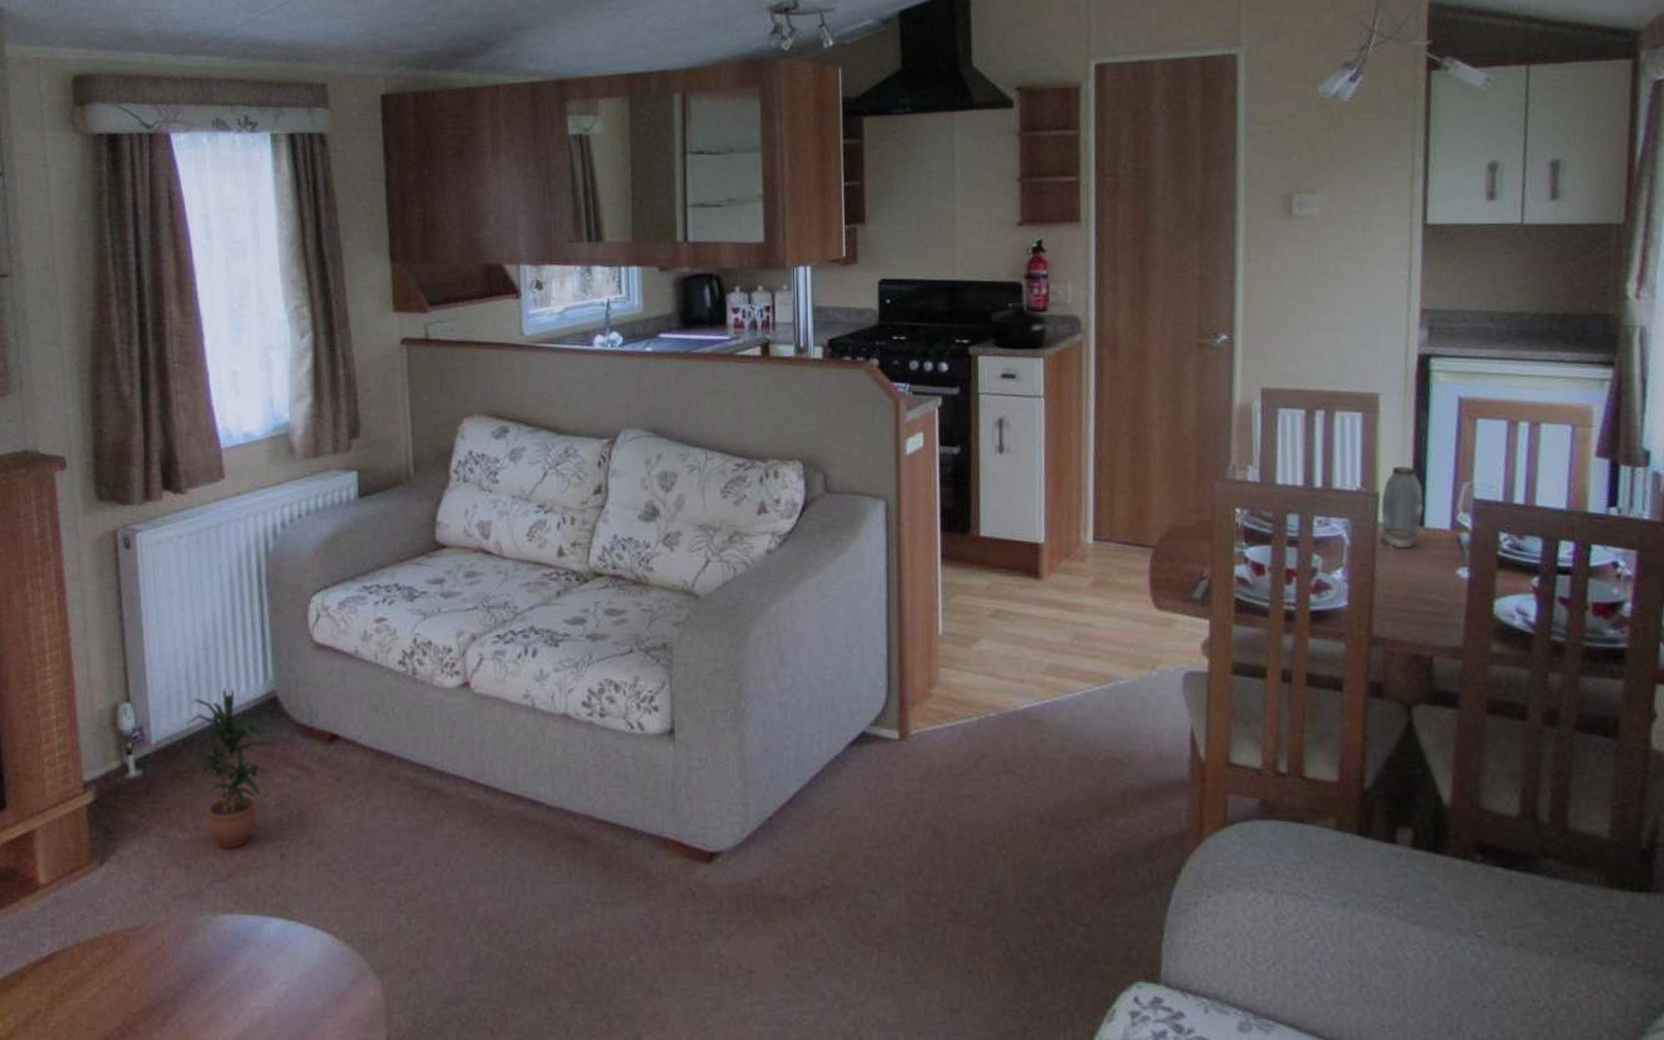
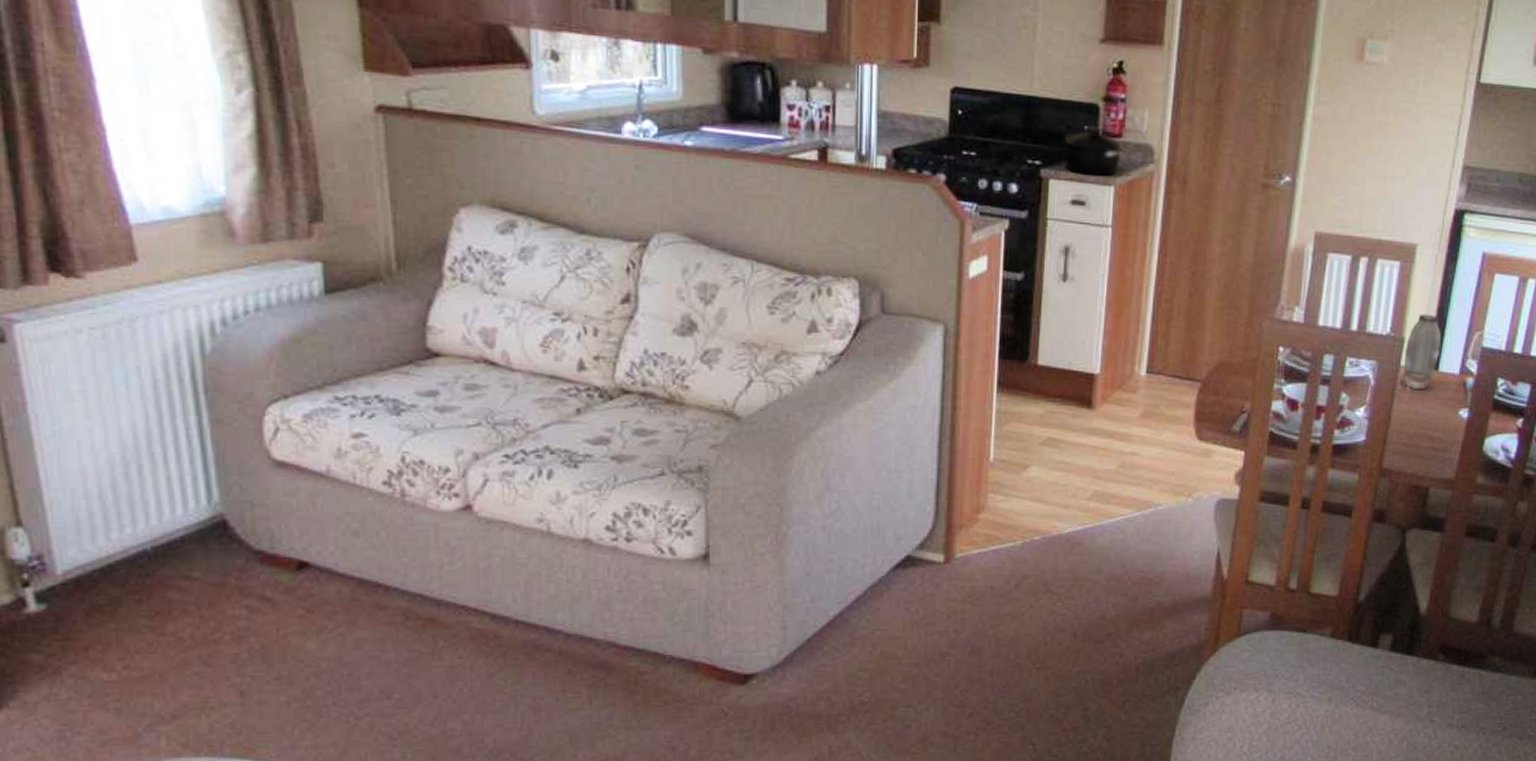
potted plant: present [183,688,275,848] -> none [101,511,227,688]

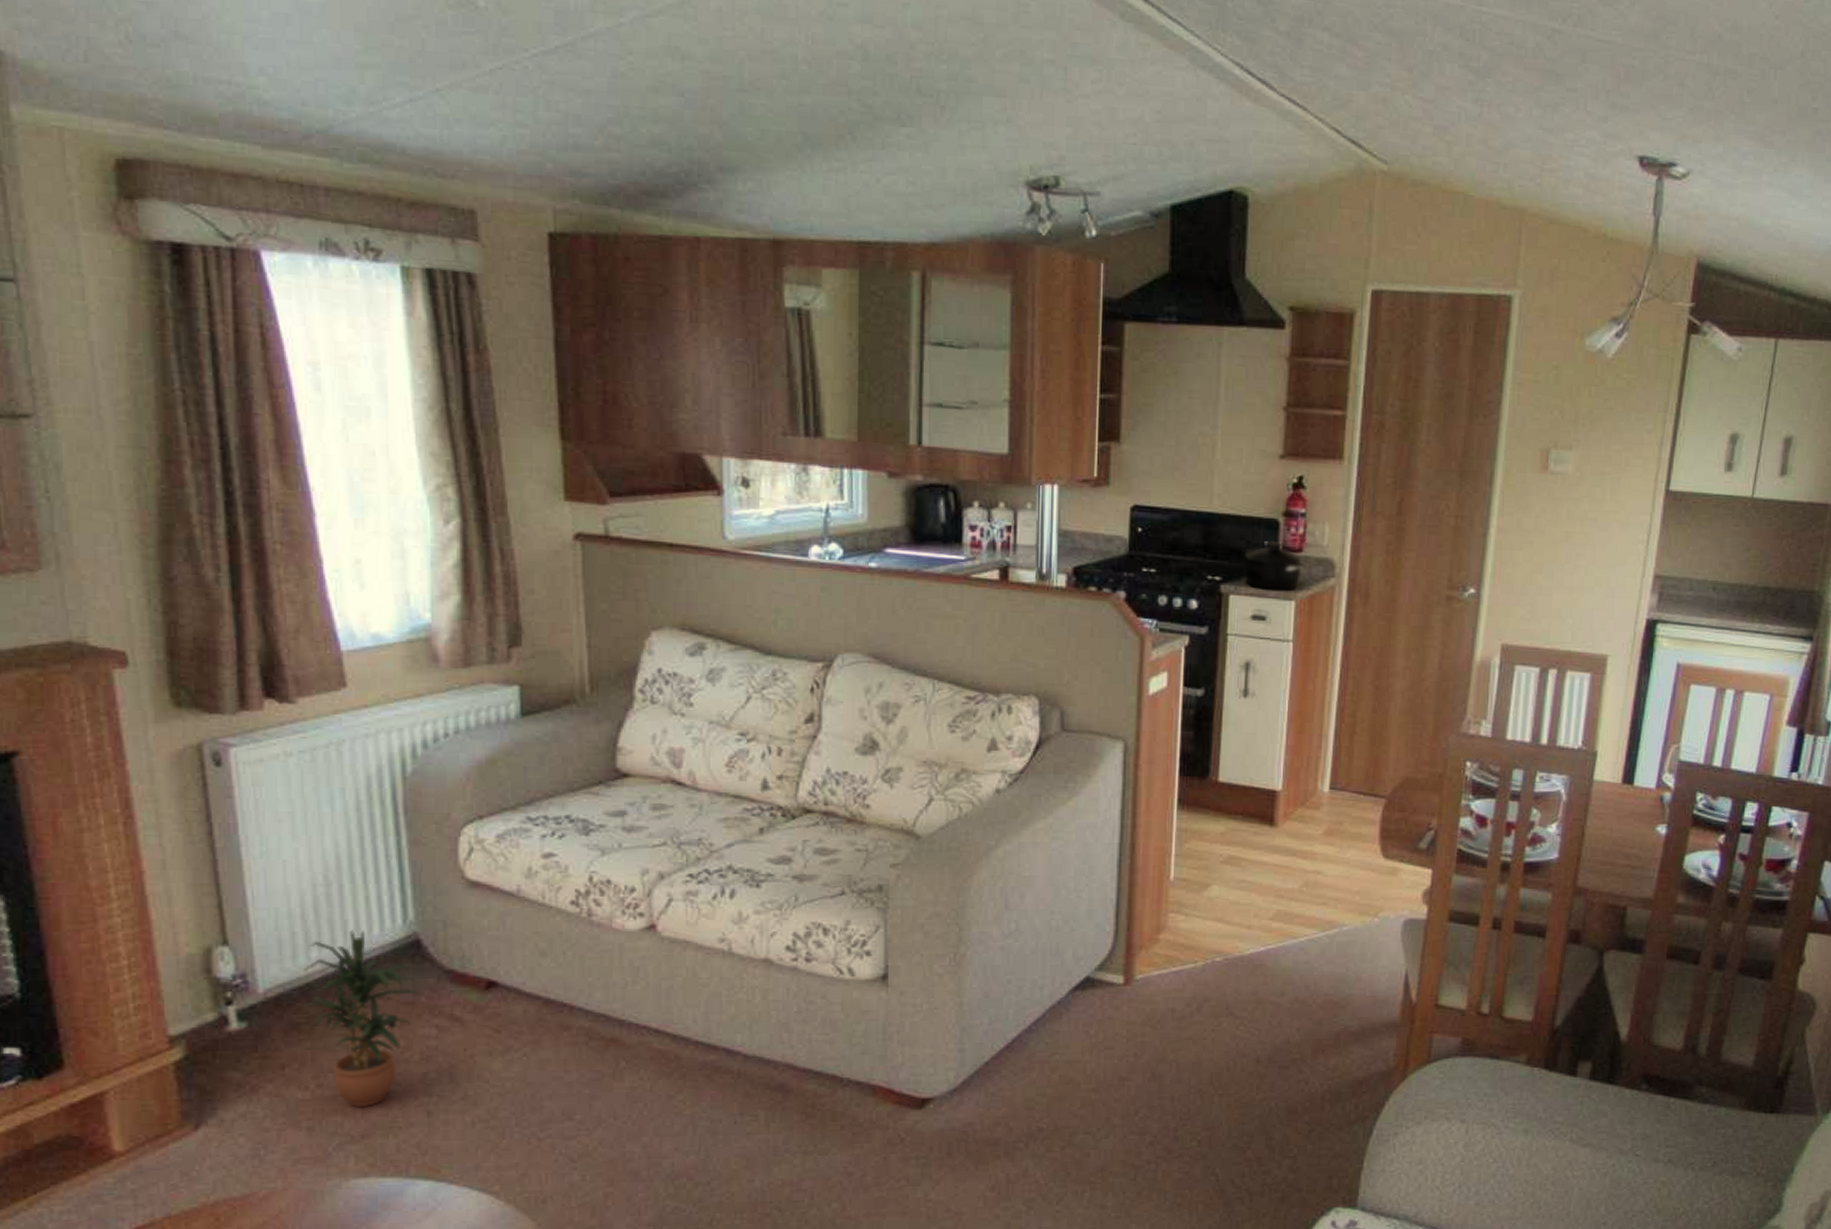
potted plant: none [101,511,227,688] -> present [300,930,419,1107]
vase: present [1403,314,1442,390] -> none [1597,726,1636,806]

